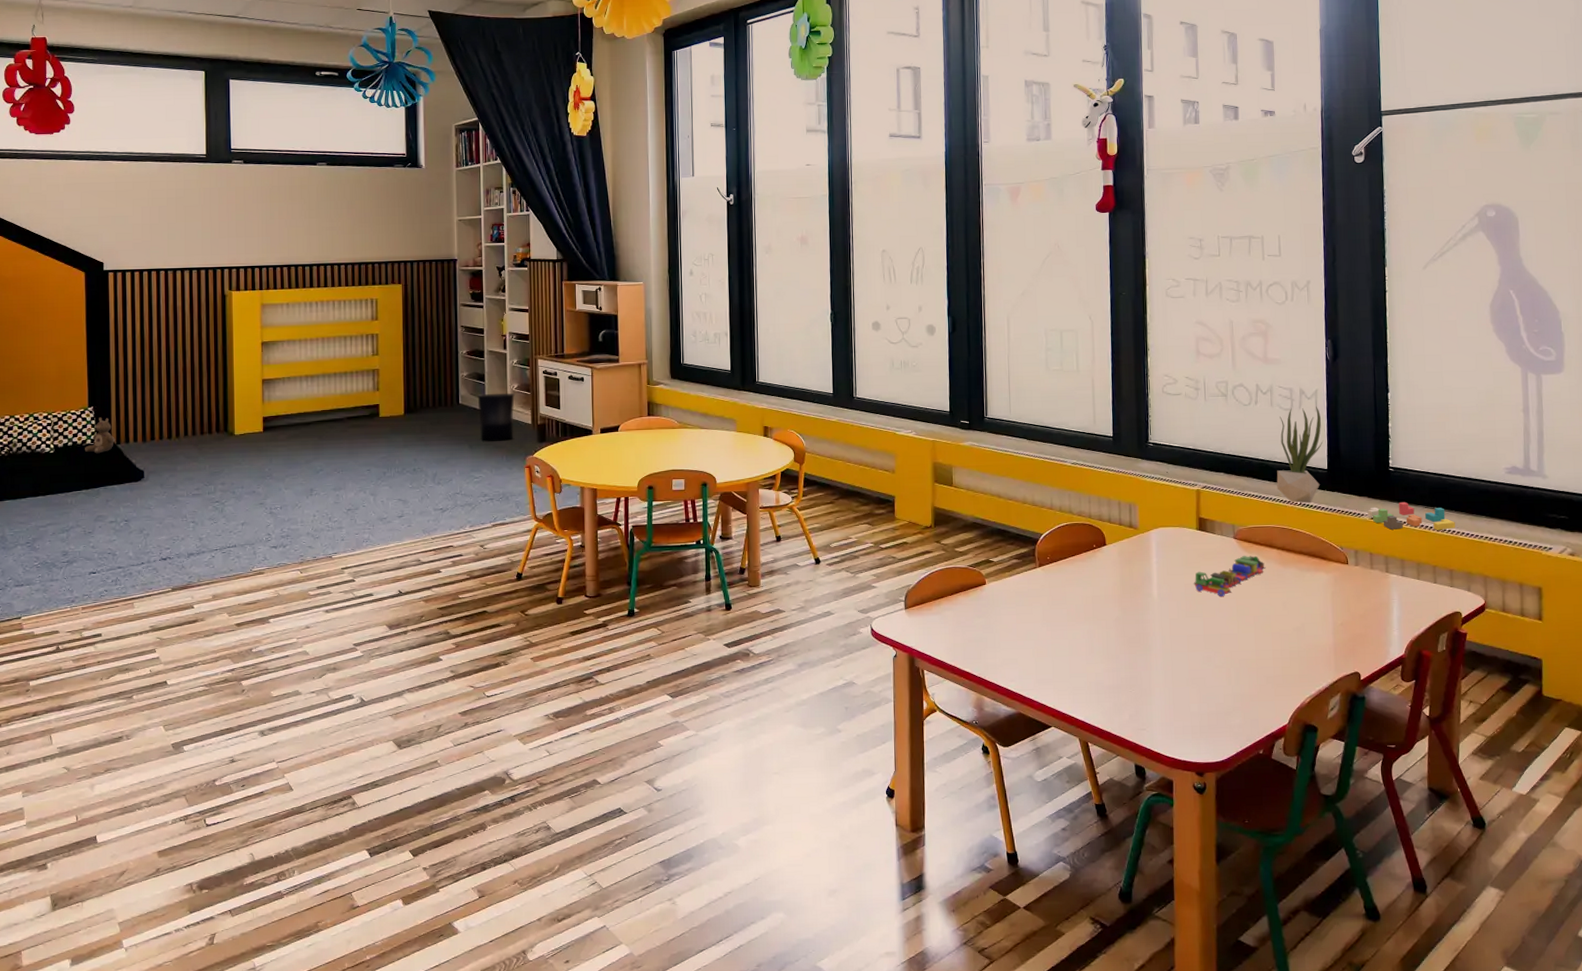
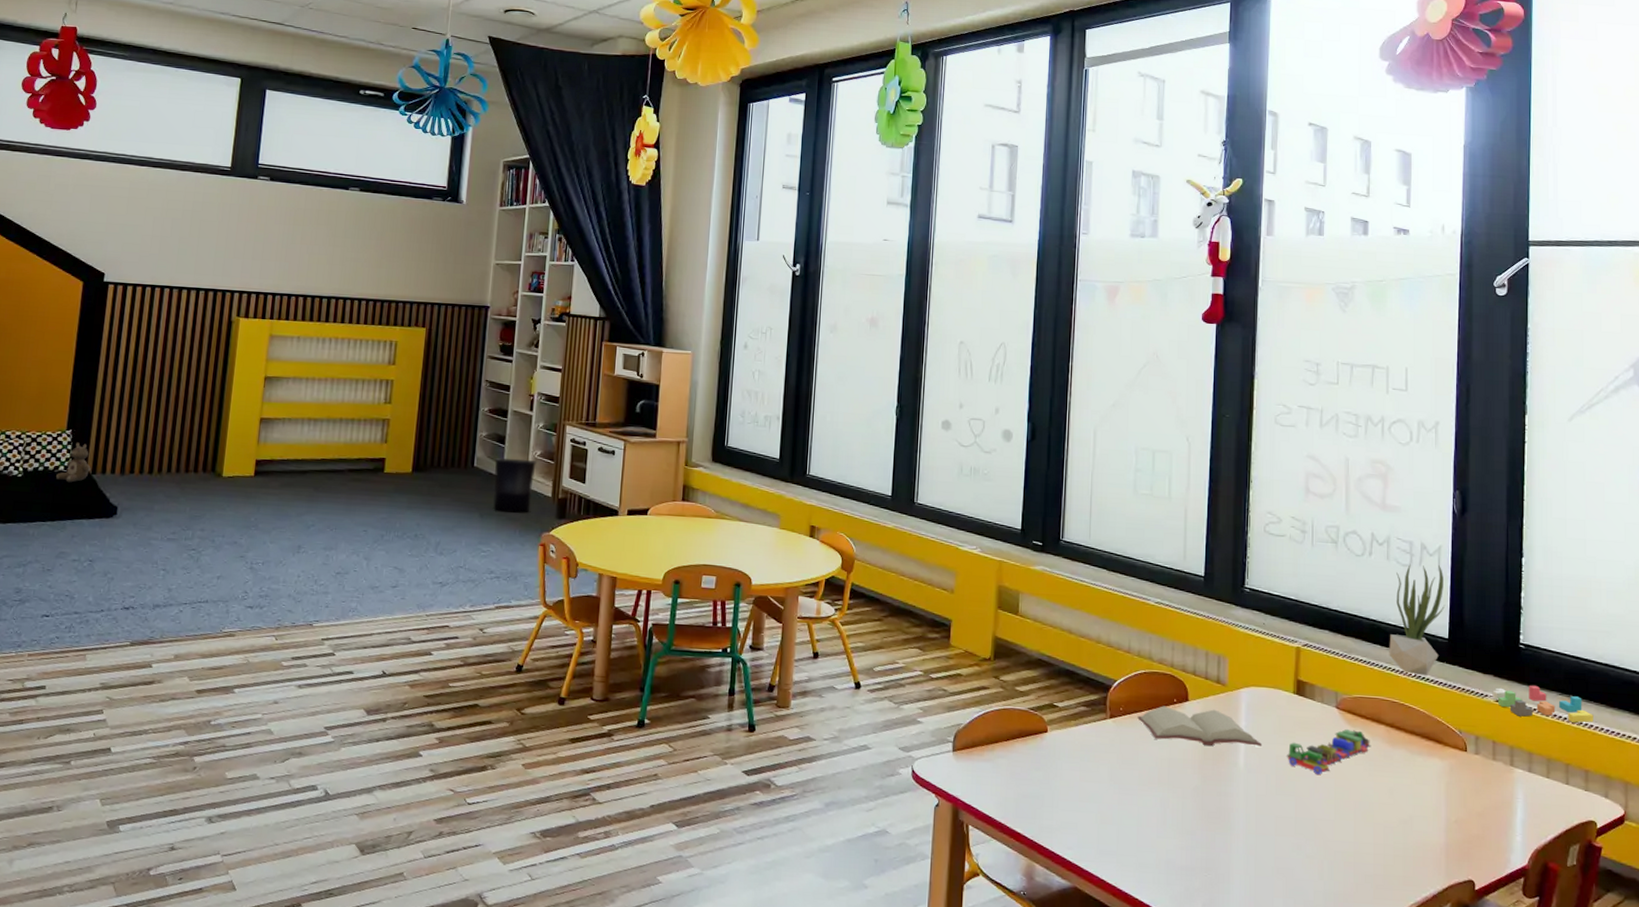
hardback book: none [1063,550,1172,581] -> present [1137,706,1263,746]

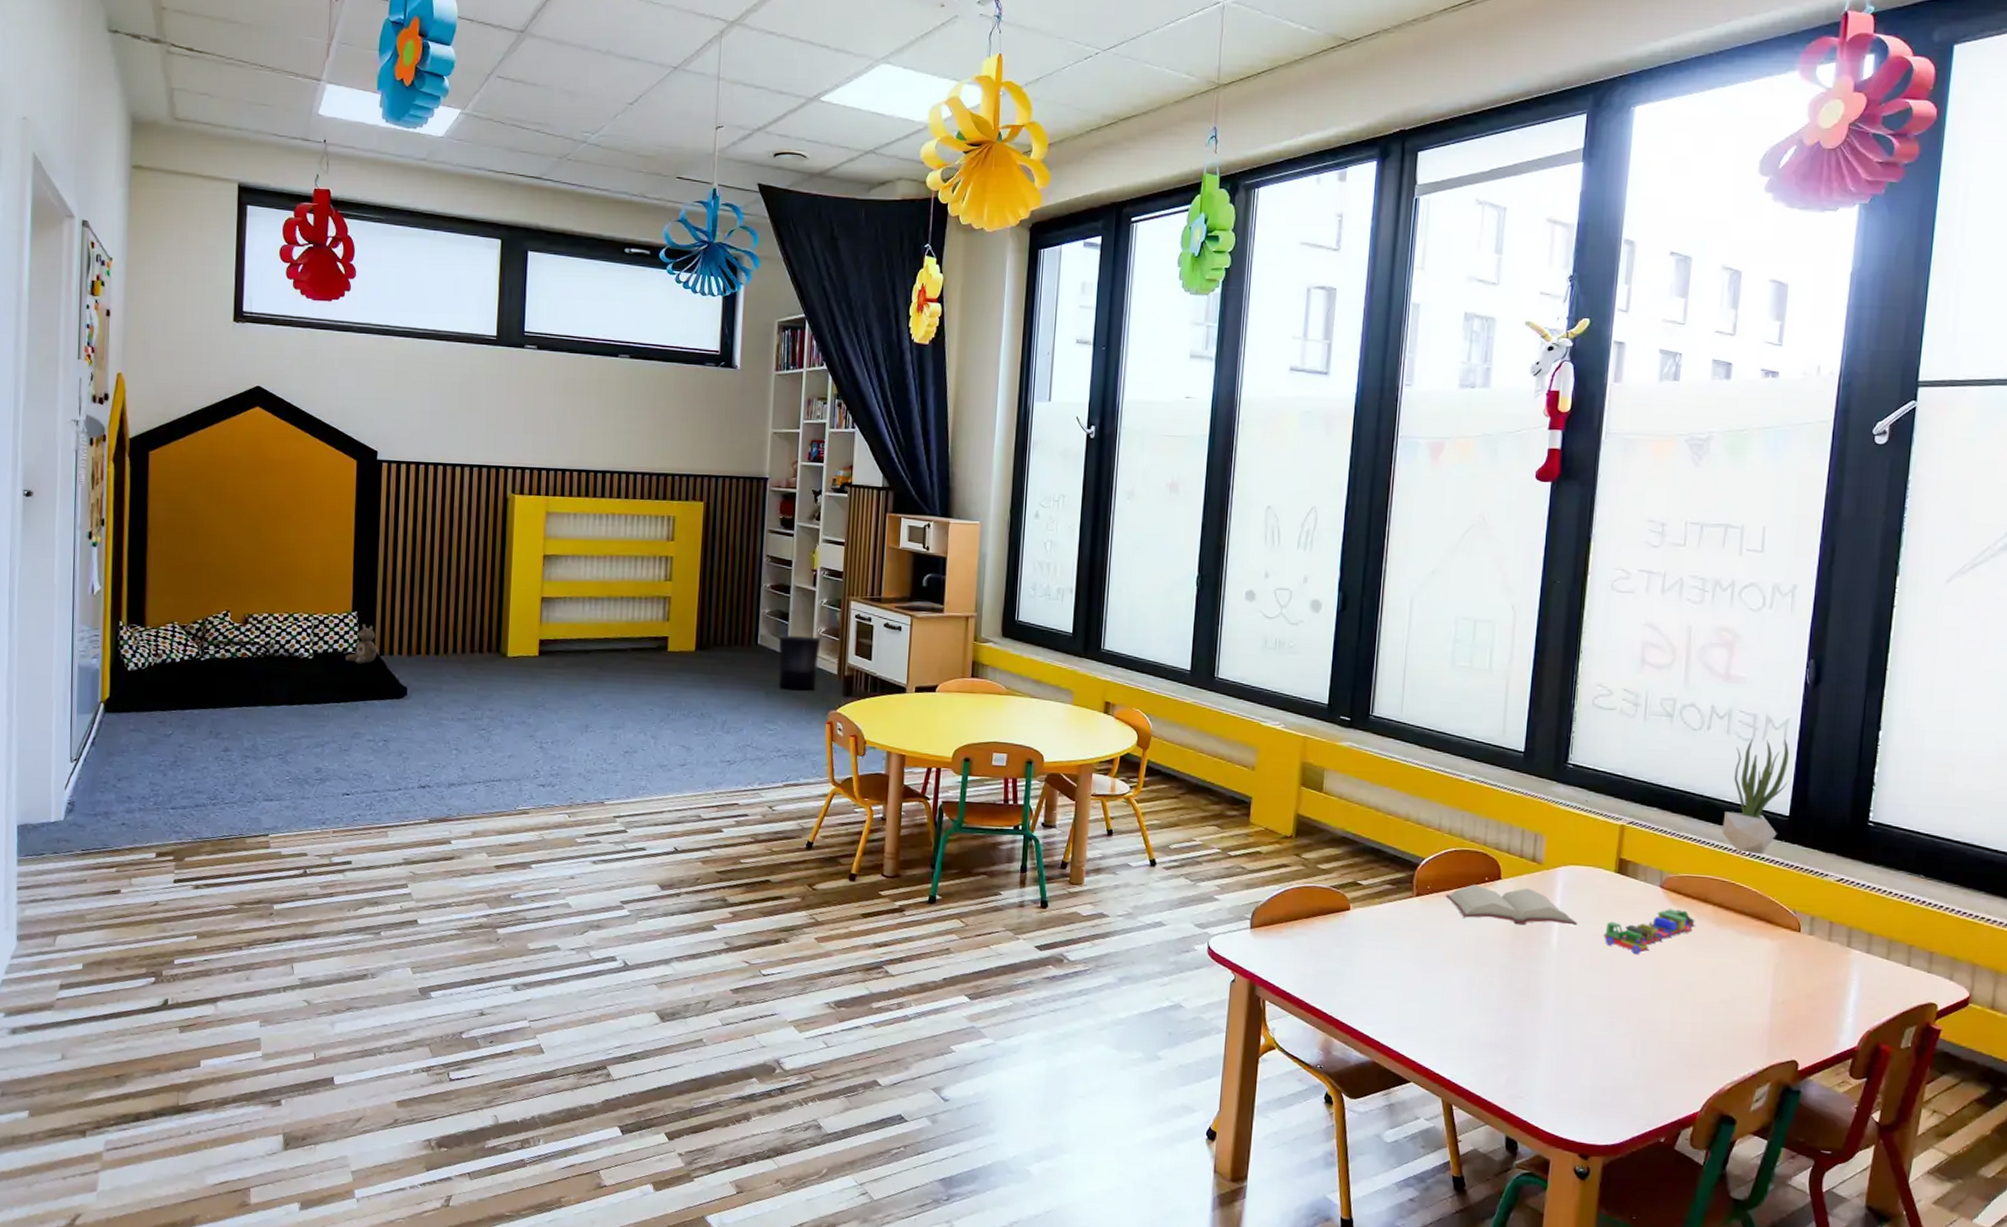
toy blocks: present [1492,685,1594,723] -> none [1833,864,1945,904]

